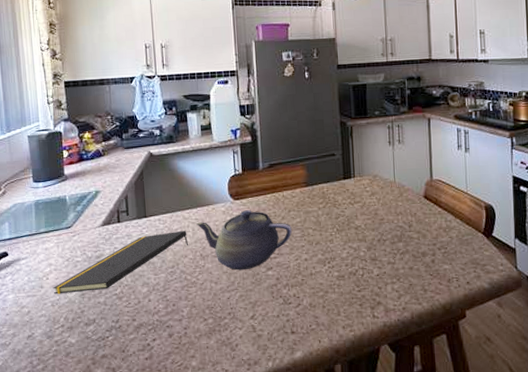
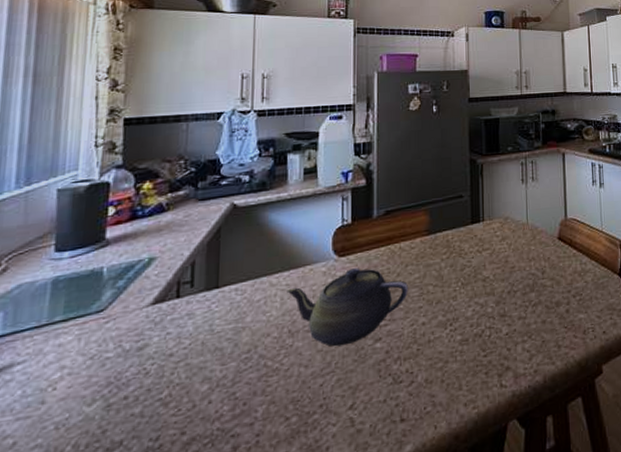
notepad: present [53,230,189,294] -> none [61,300,274,411]

